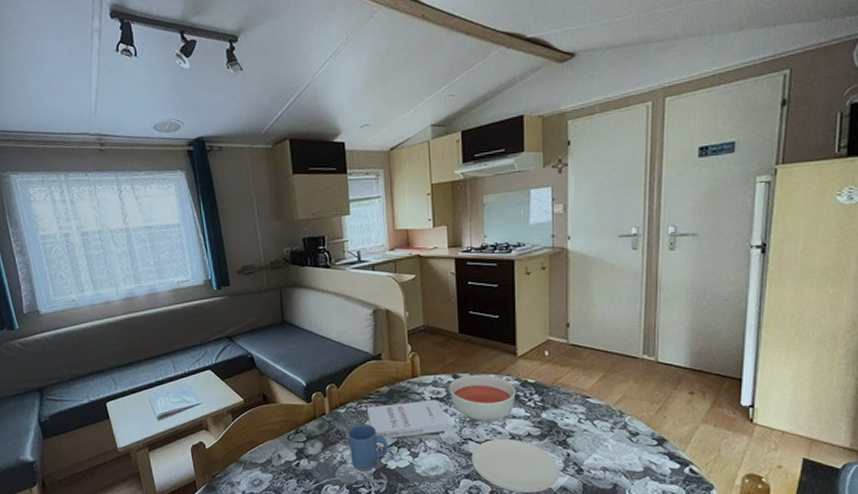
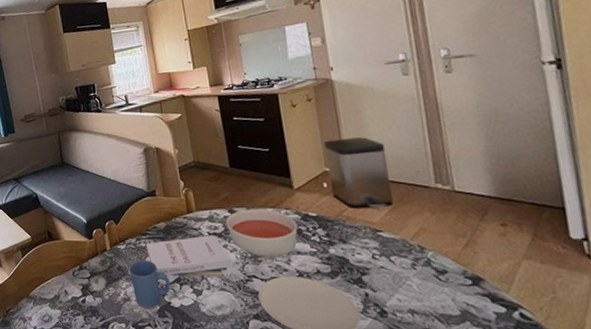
pedal bin: none [552,308,606,376] -> present [324,137,393,208]

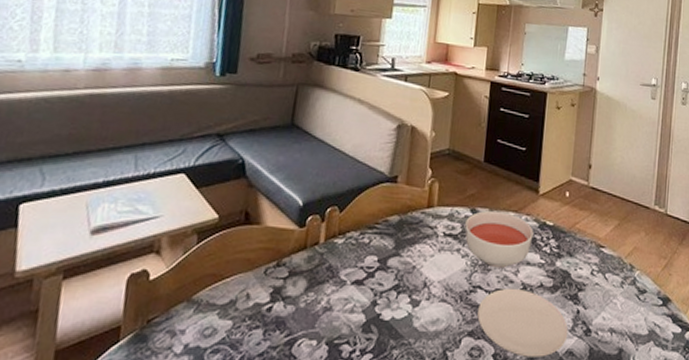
mug: present [129,260,171,309] -> none [338,259,387,323]
books: present [145,234,234,276] -> none [368,235,462,285]
pedal bin: present [324,137,393,208] -> none [571,148,624,223]

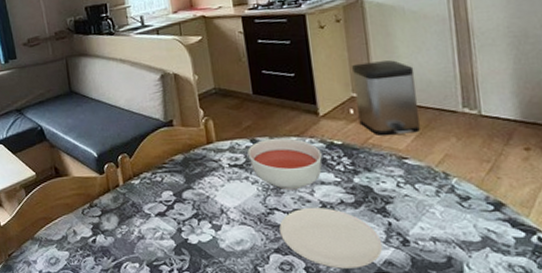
pedal bin: none [571,148,624,223] -> present [352,60,420,135]

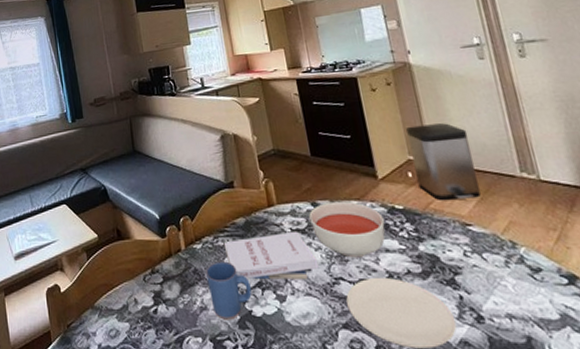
mug: none [143,195,188,247] -> present [206,261,252,320]
books: none [161,166,255,211] -> present [223,231,319,280]

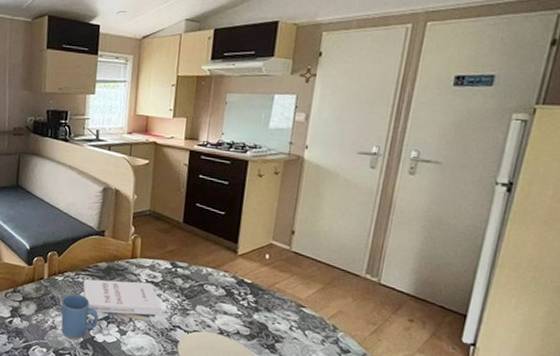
bowl: present [309,201,386,258] -> none [165,264,231,315]
pedal bin: present [406,123,481,200] -> none [271,215,333,287]

